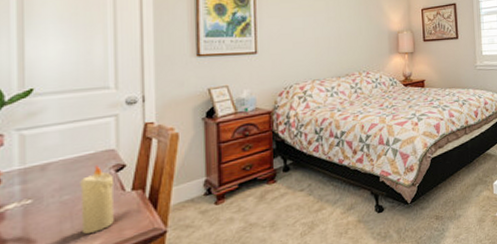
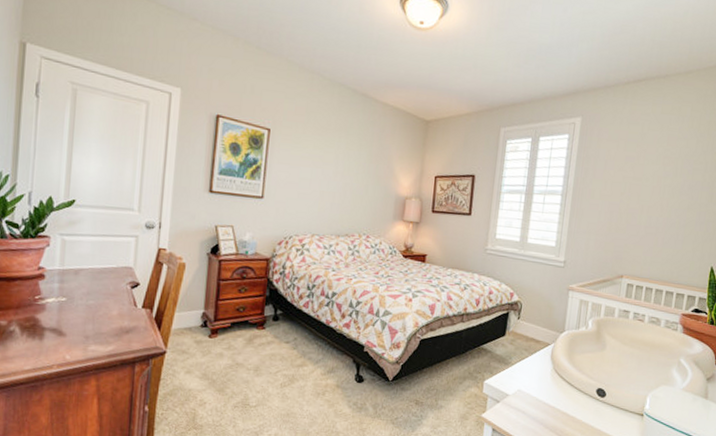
candle: present [80,164,114,234] -> none [101,278,129,339]

